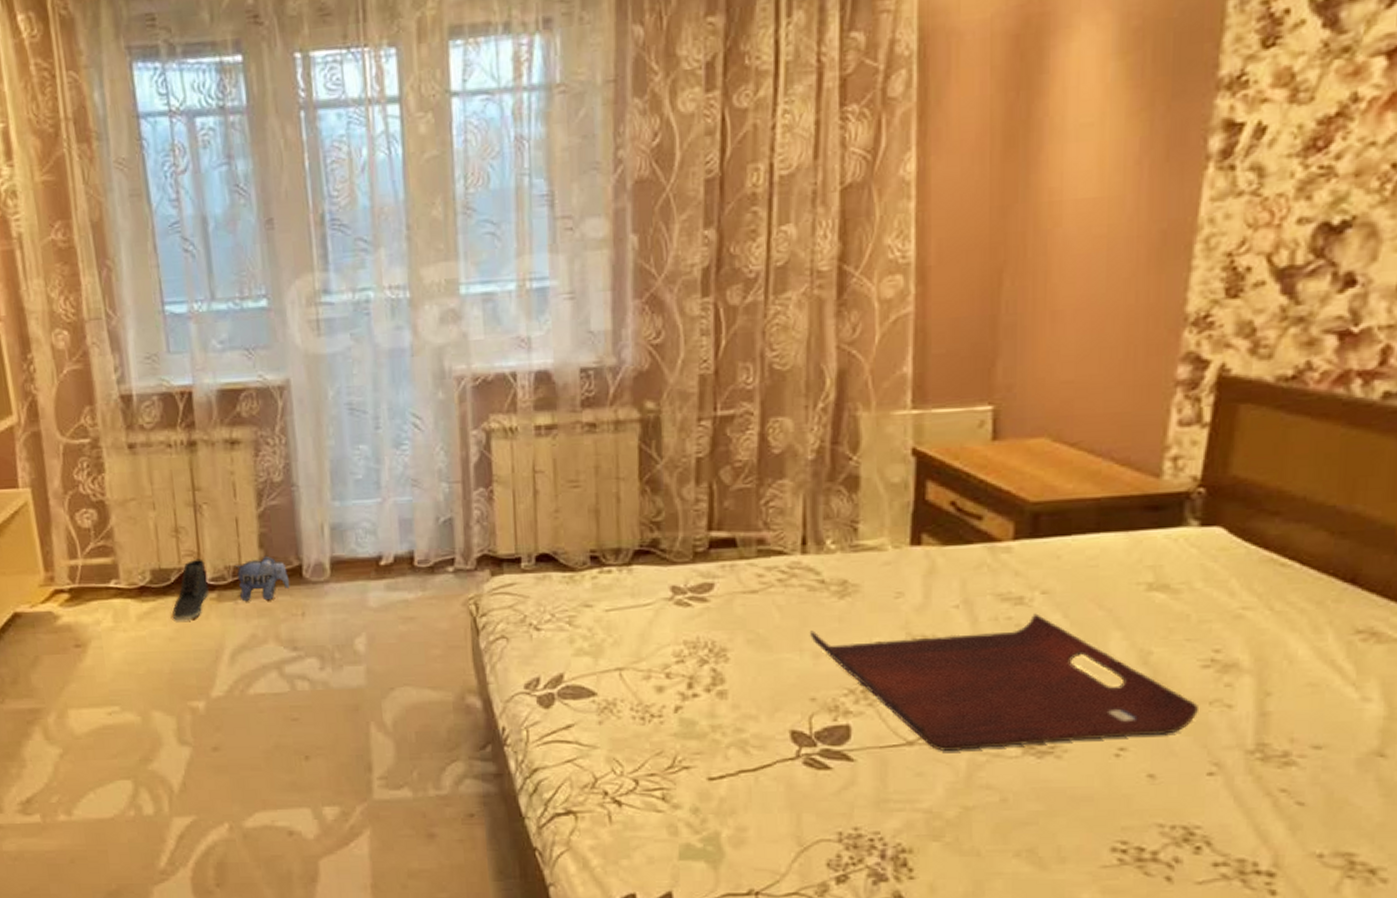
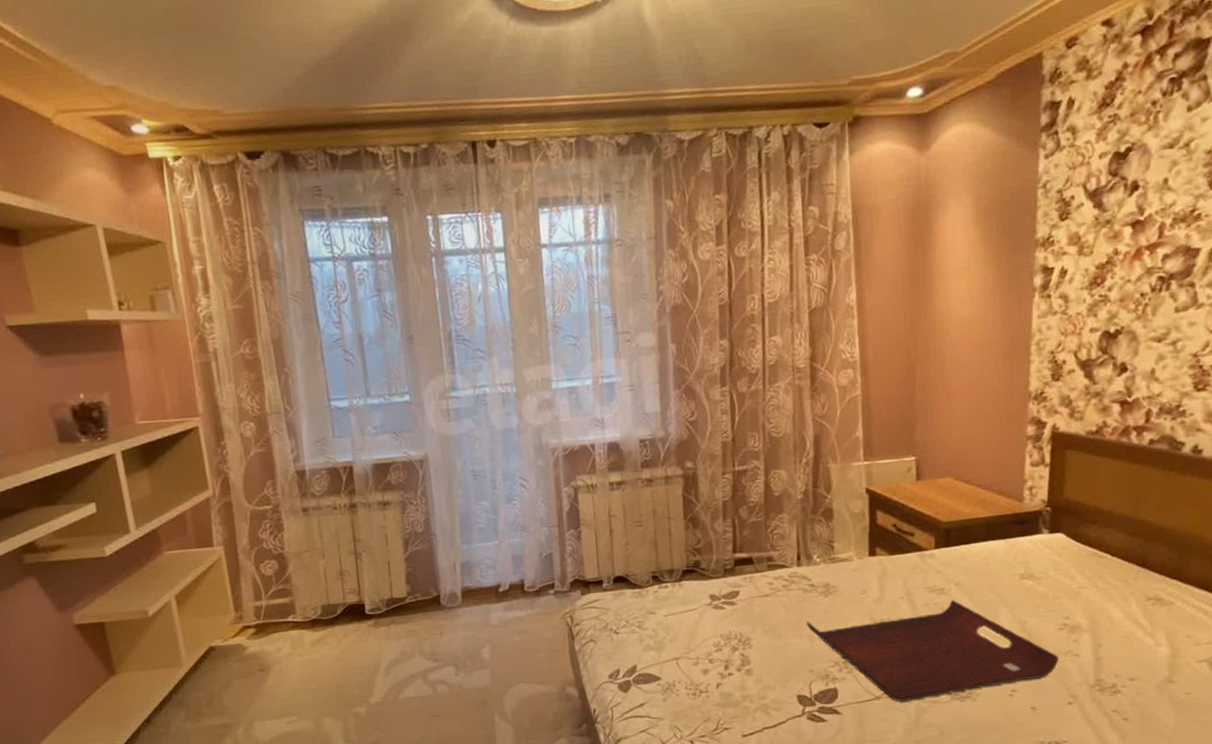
sneaker: present [172,558,209,620] -> none [339,594,368,644]
plush toy: present [233,555,290,602] -> none [387,589,431,626]

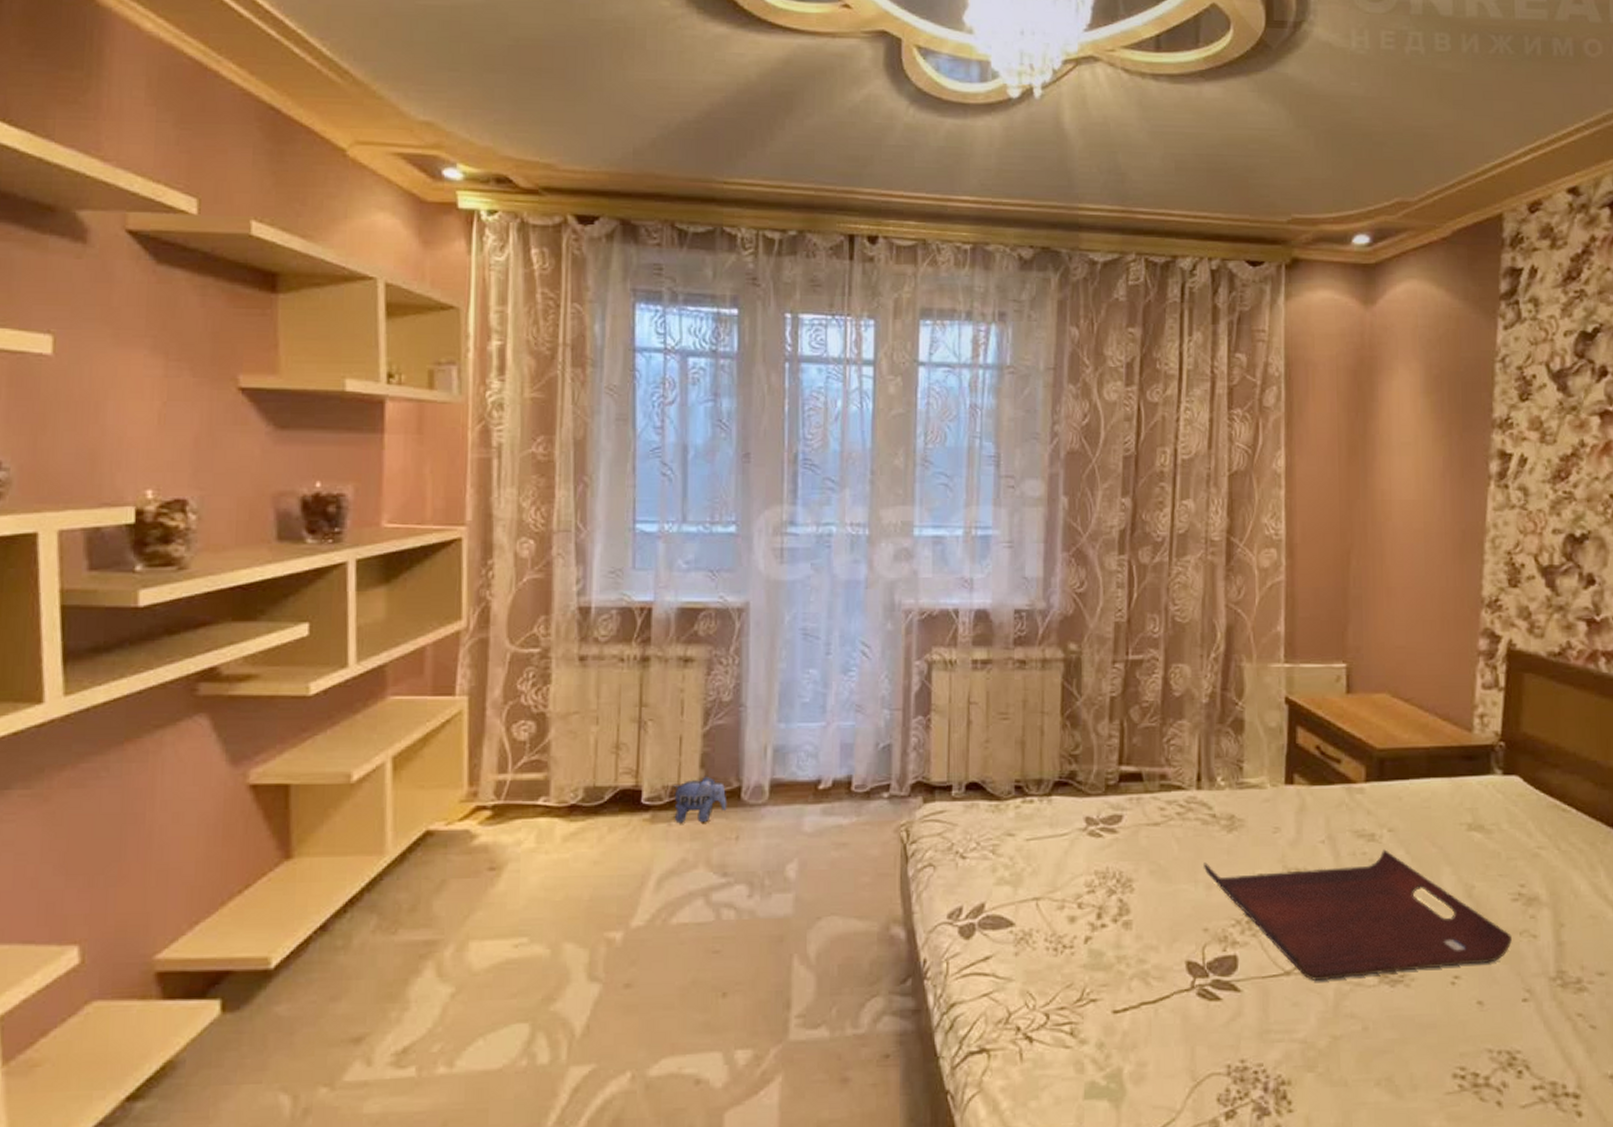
plush toy: none [387,589,431,626] -> present [671,776,727,824]

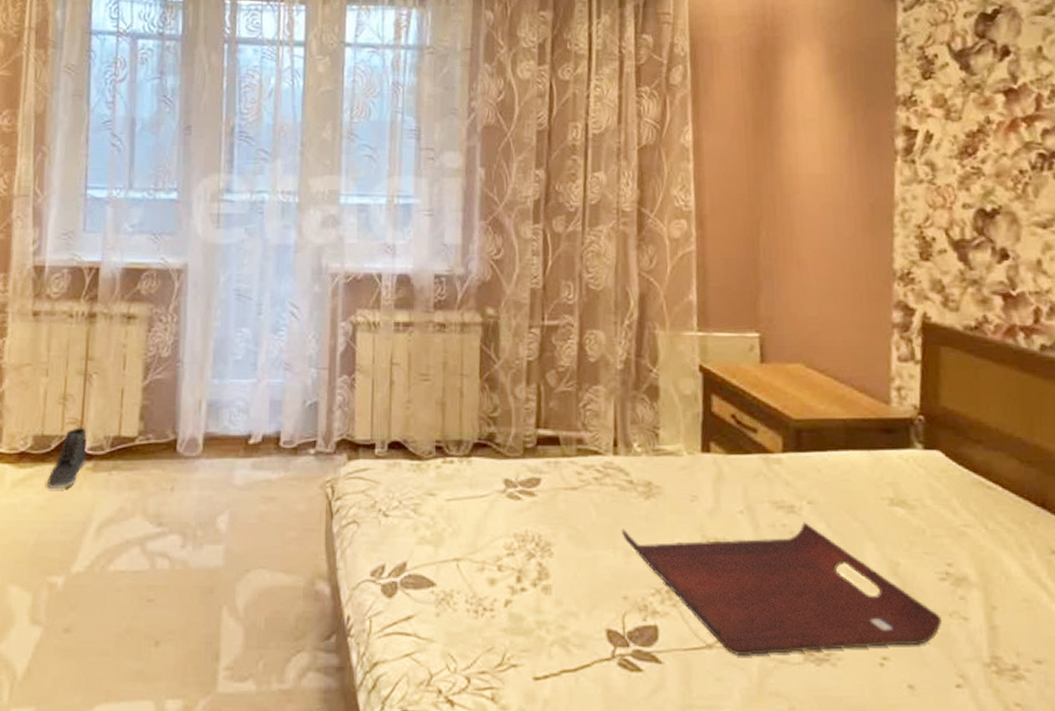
sneaker: none [601,777,643,842] -> present [47,427,86,489]
plush toy: present [671,776,727,824] -> none [113,428,164,473]

